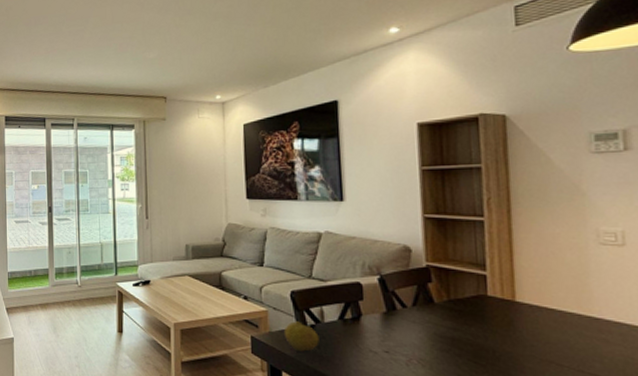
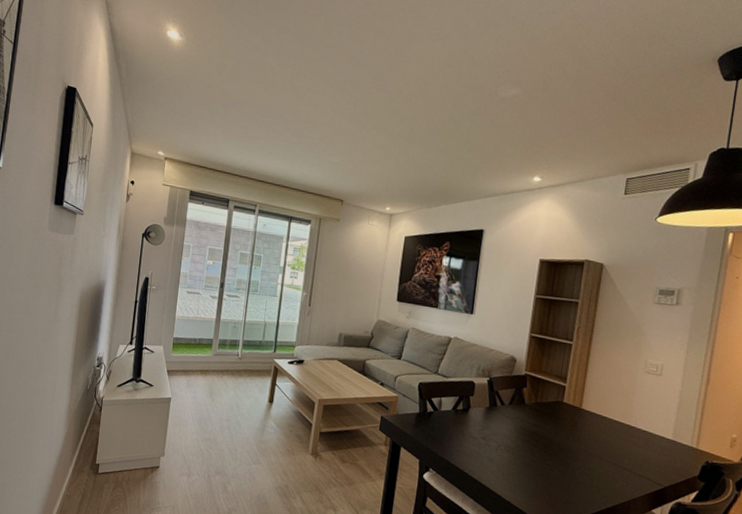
fruit: present [283,321,319,352] -> none [407,407,435,433]

